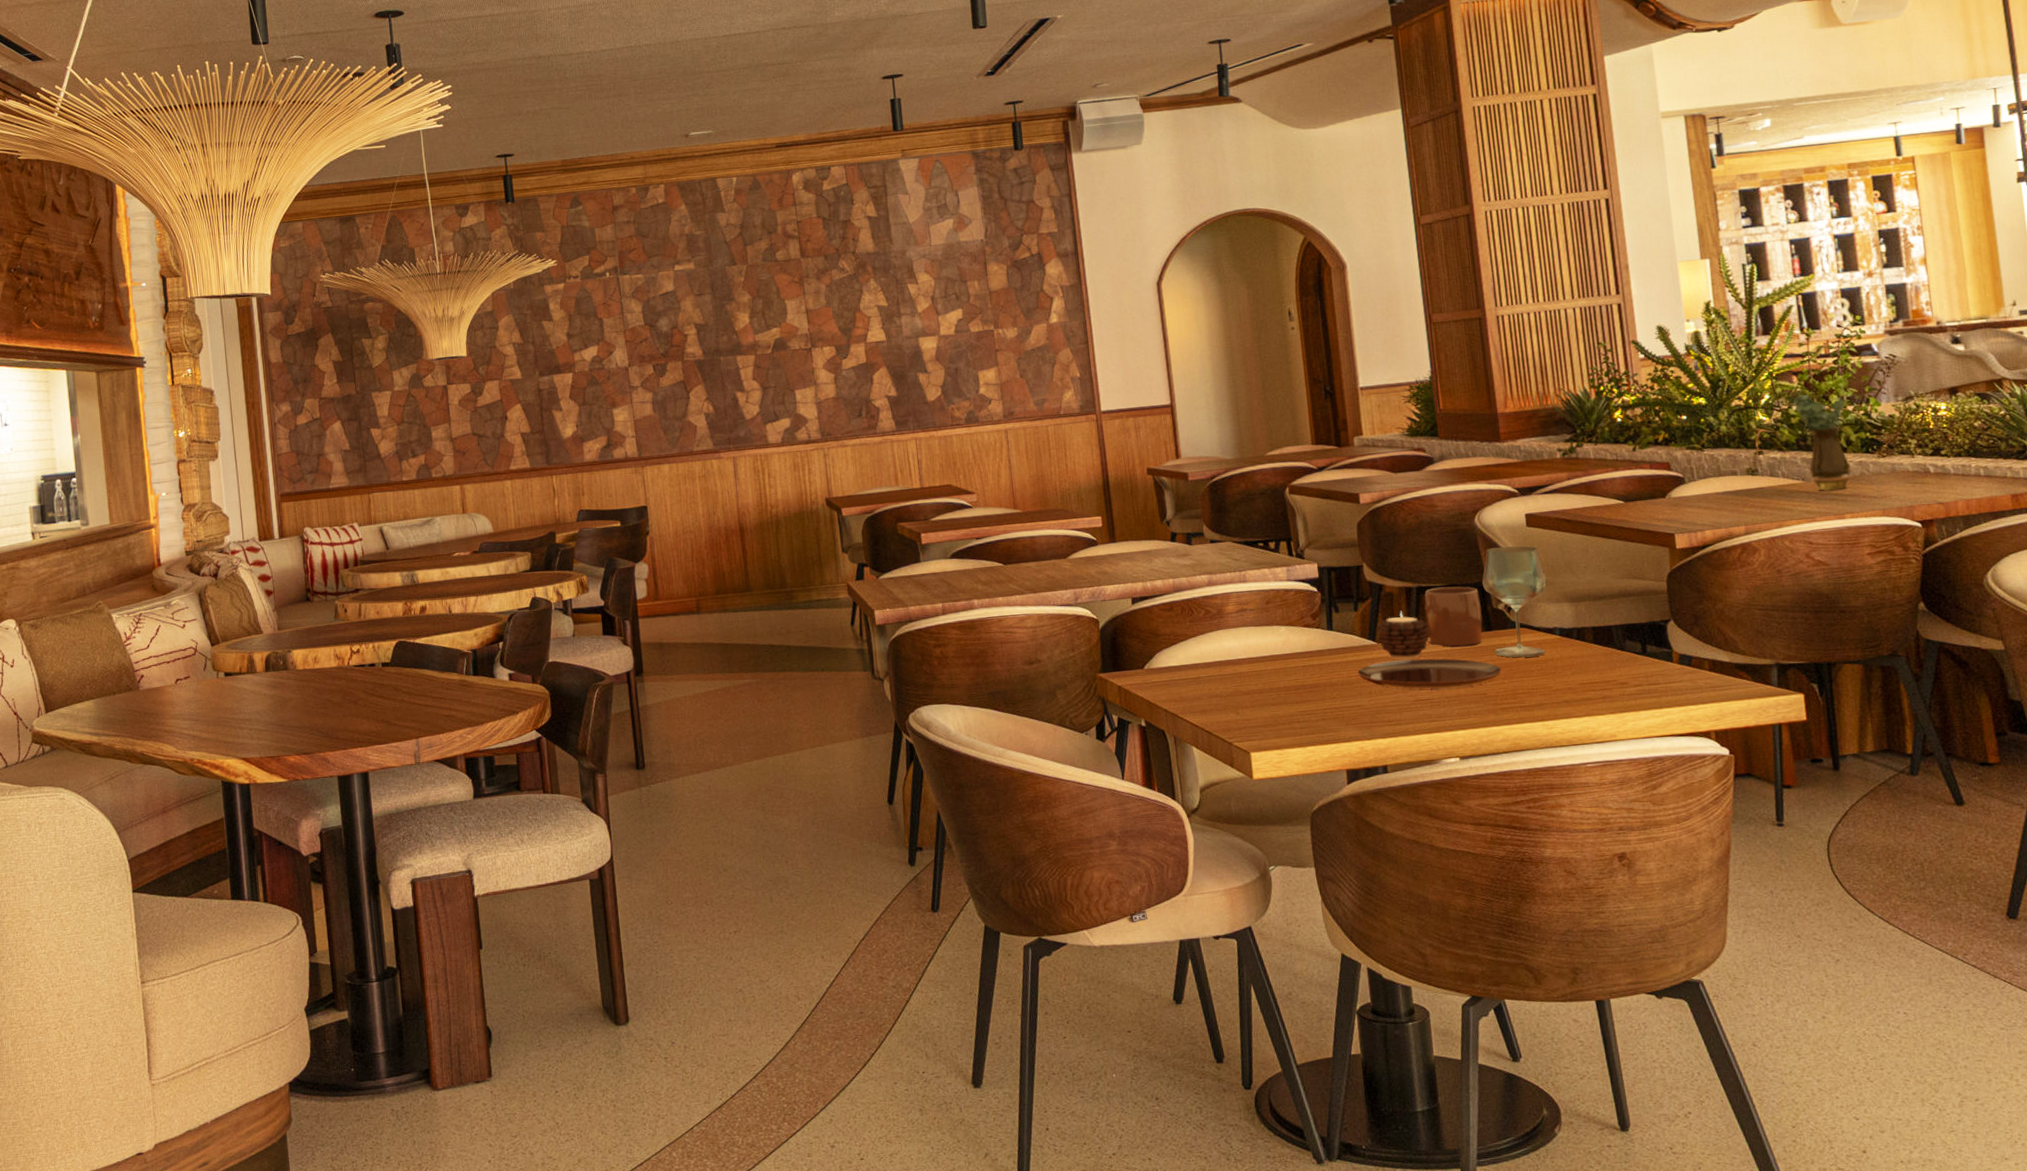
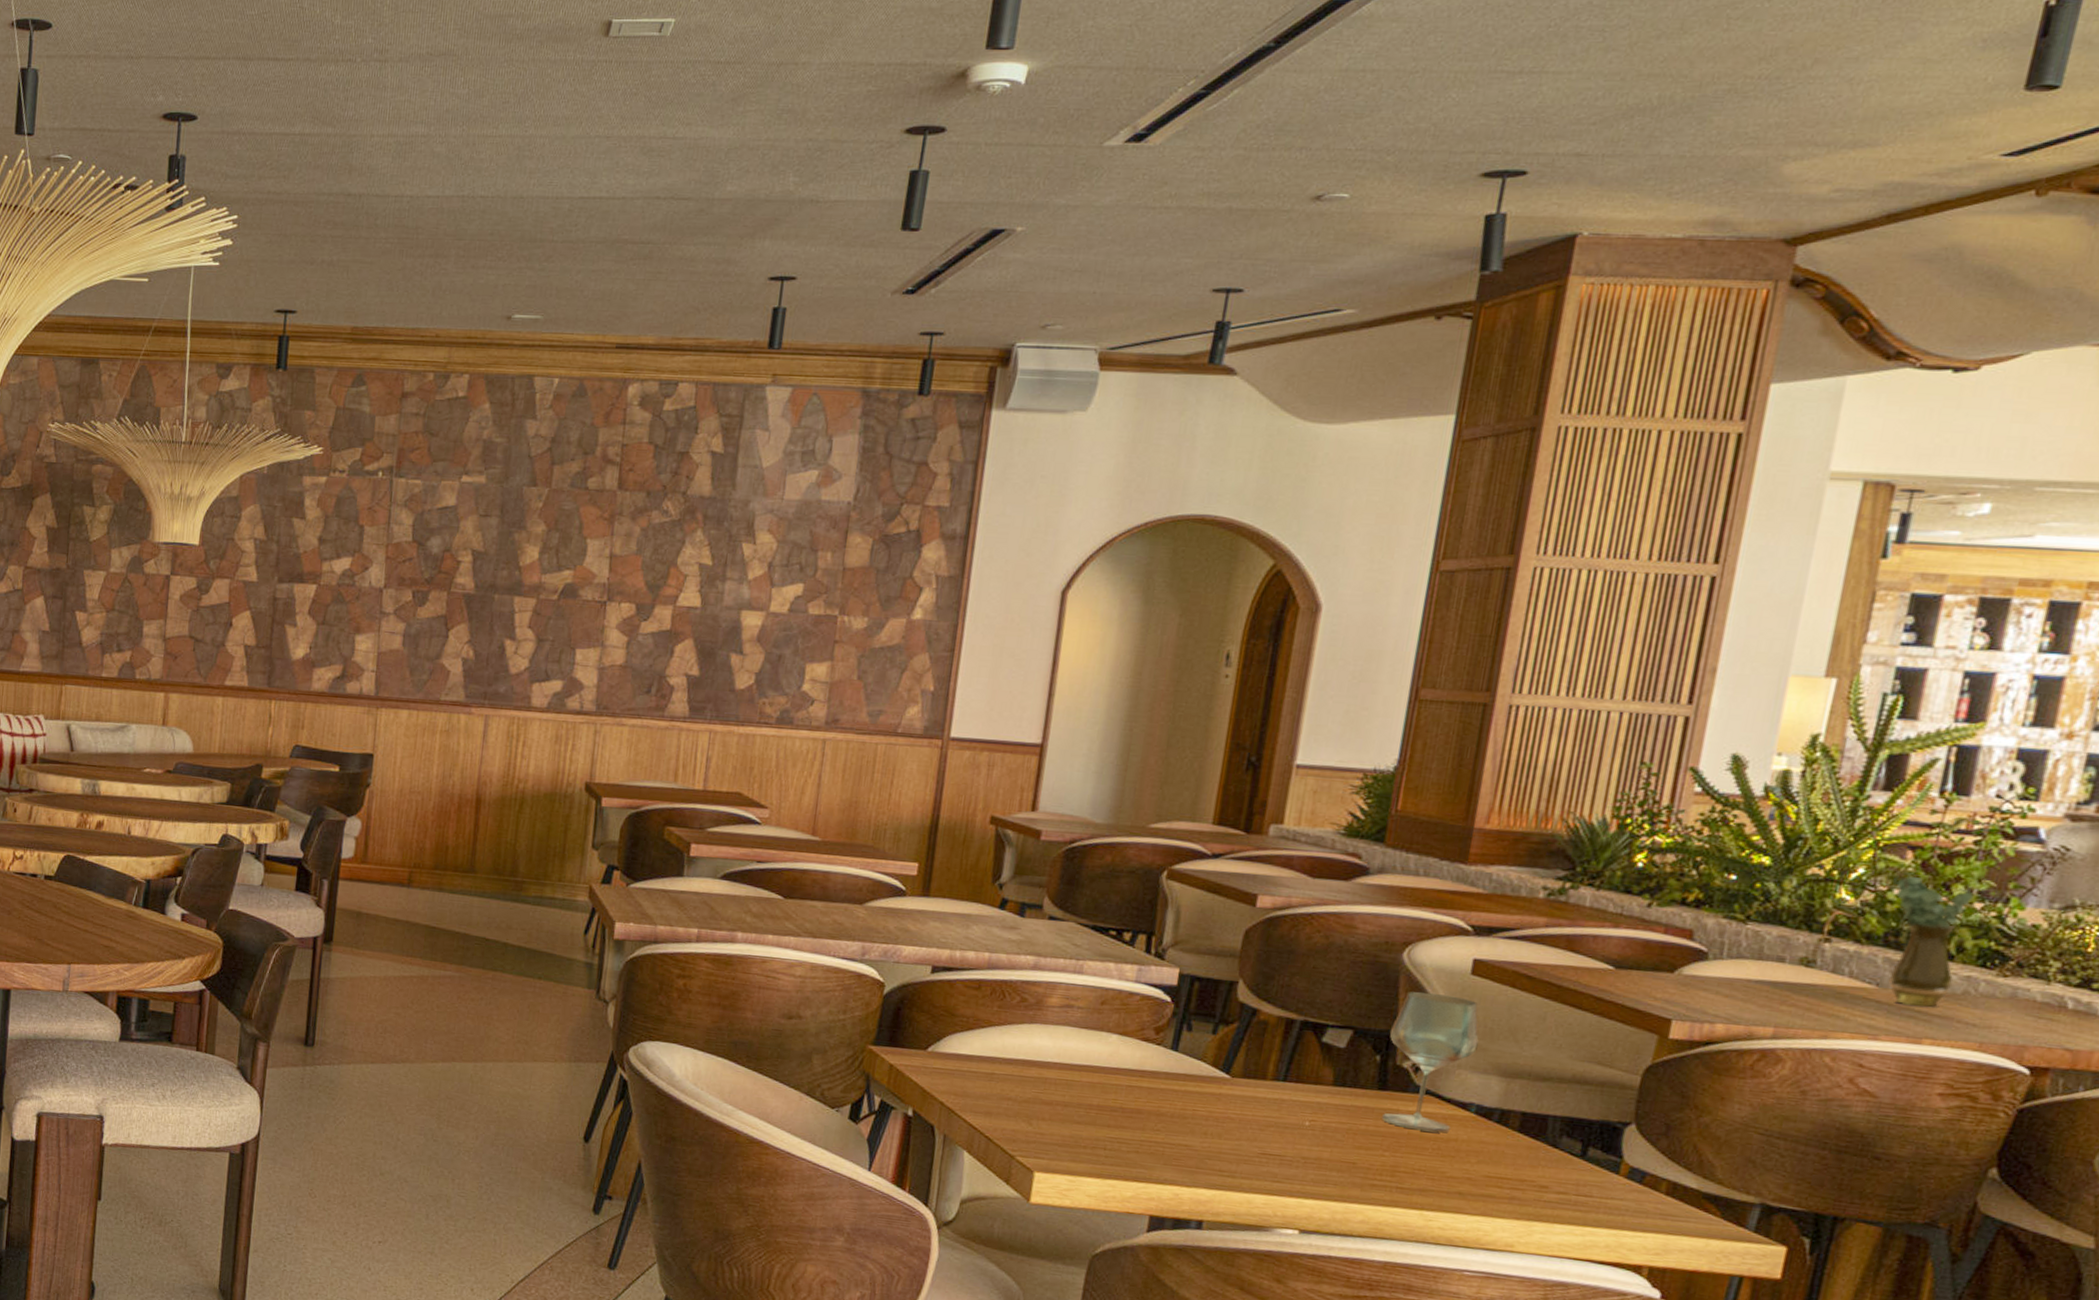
plate: present [1357,658,1502,689] -> none [1195,1100,1385,1151]
candle: present [1377,610,1429,660] -> none [1233,1044,1304,1105]
mug: present [1424,586,1483,647] -> none [1300,1025,1383,1104]

